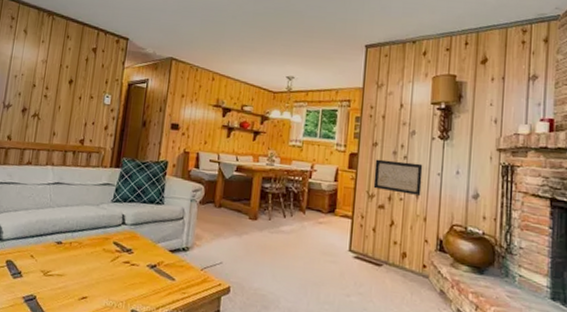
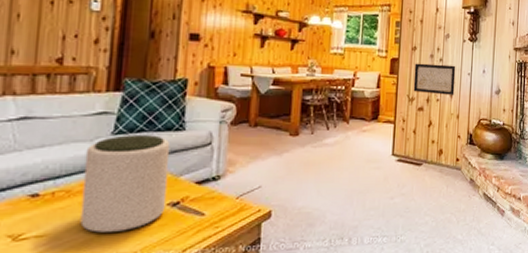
plant pot: none [86,203,152,283] -> present [80,135,171,234]

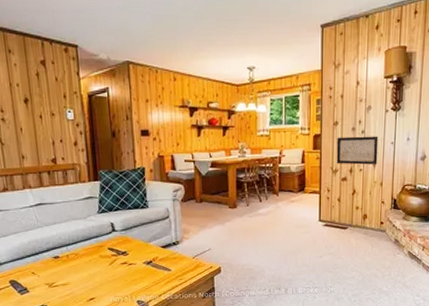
plant pot: present [80,135,171,234] -> none [82,212,143,283]

